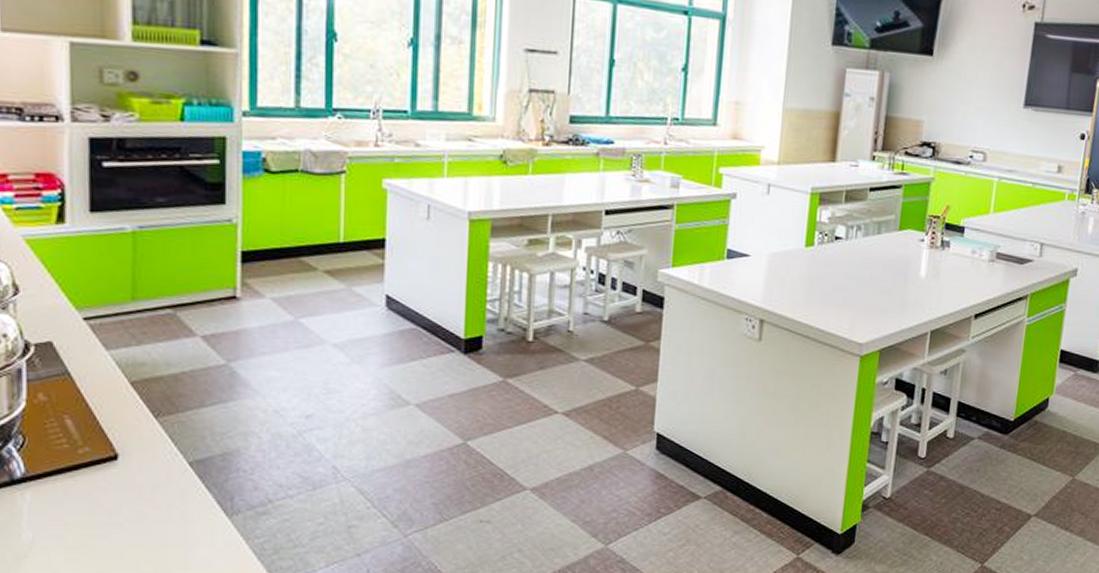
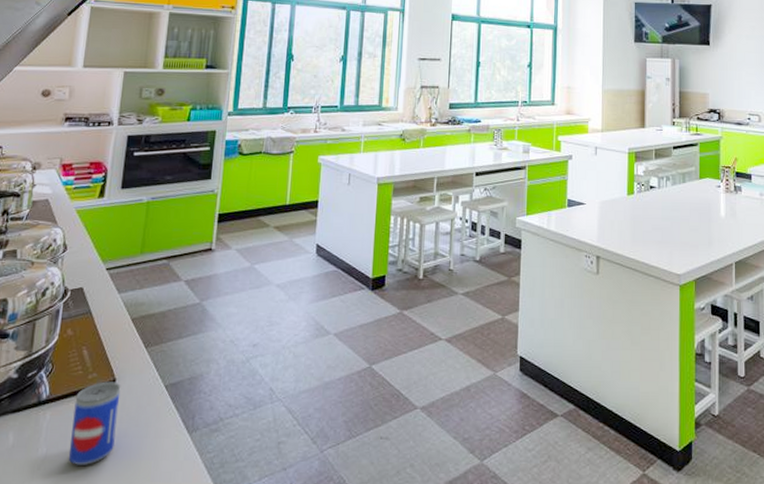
beer can: none [64,457,127,552] -> present [68,381,121,465]

